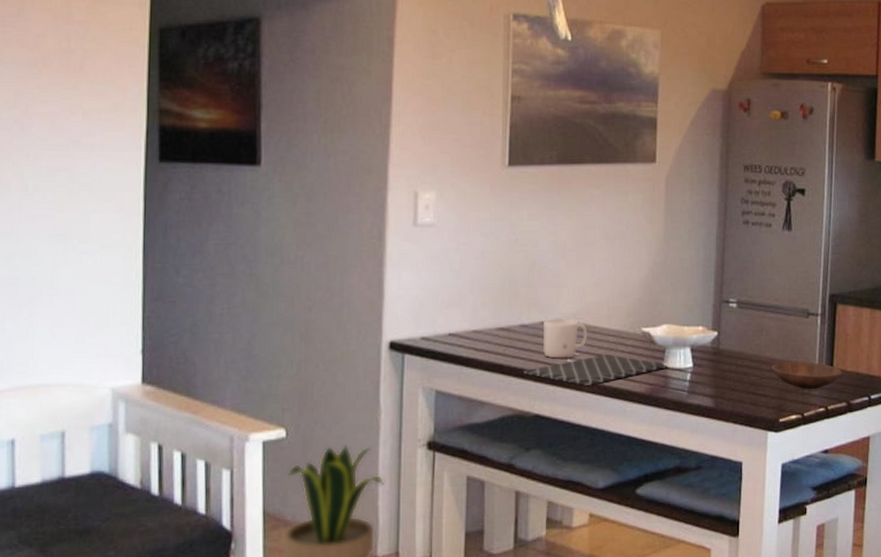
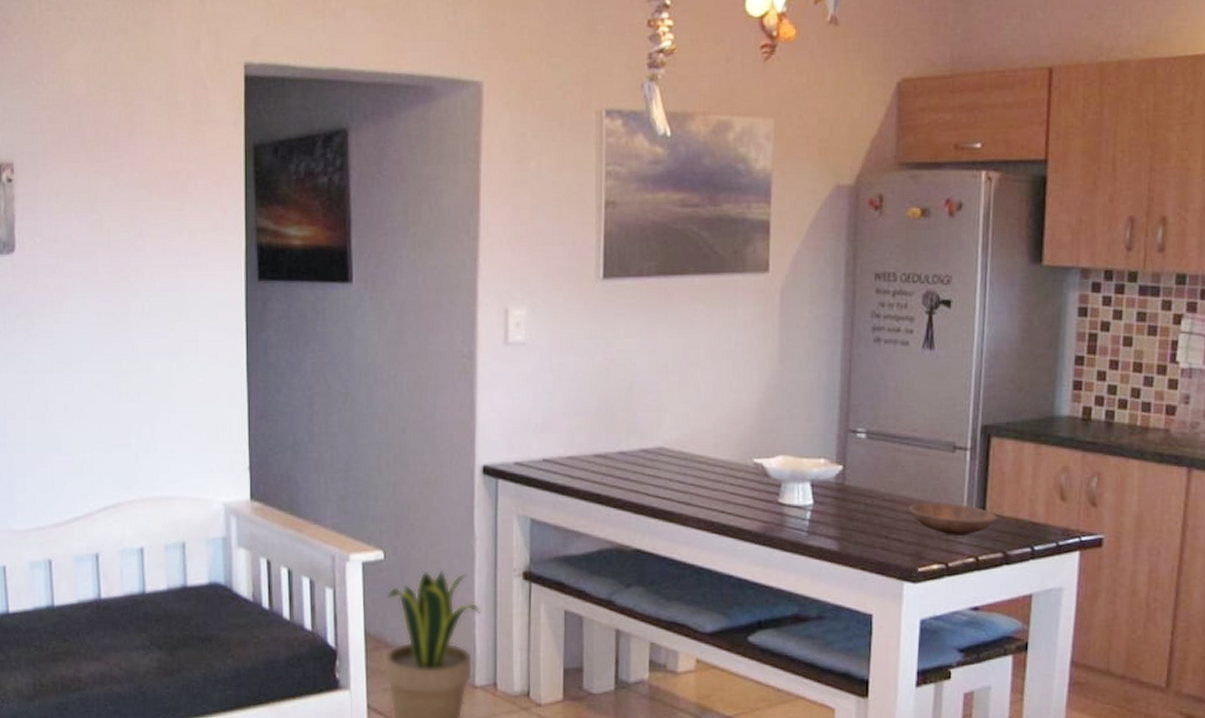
placemat: present [522,354,668,386] -> none [621,486,784,520]
mug: present [542,319,588,359] -> none [642,446,693,490]

